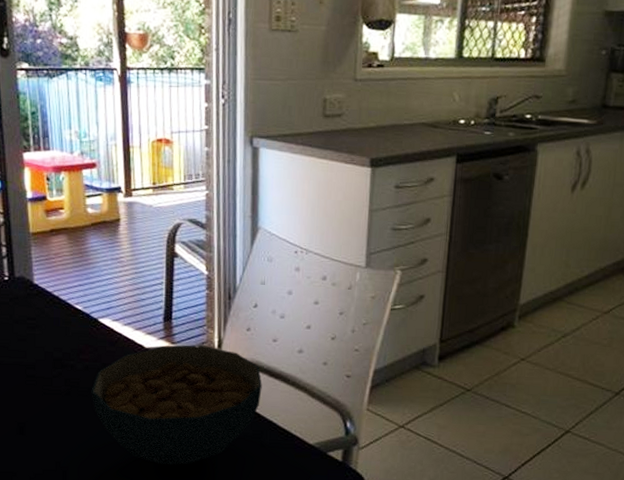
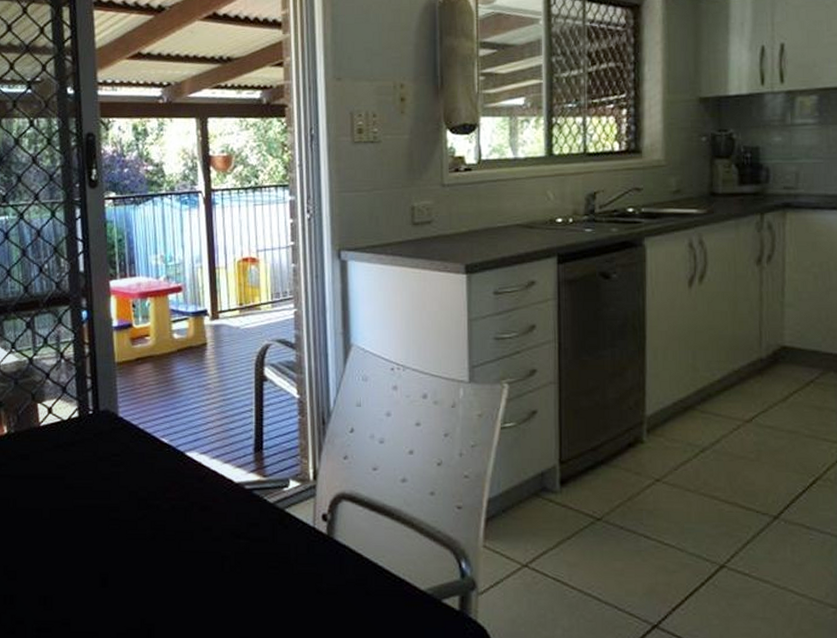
cereal bowl: present [91,345,262,465] -> none [178,478,364,620]

